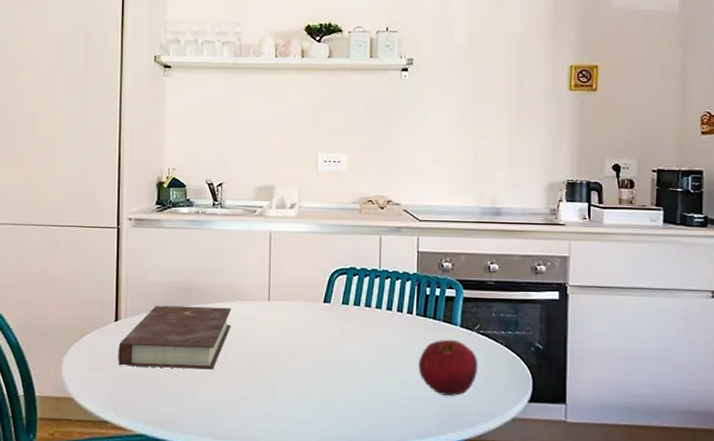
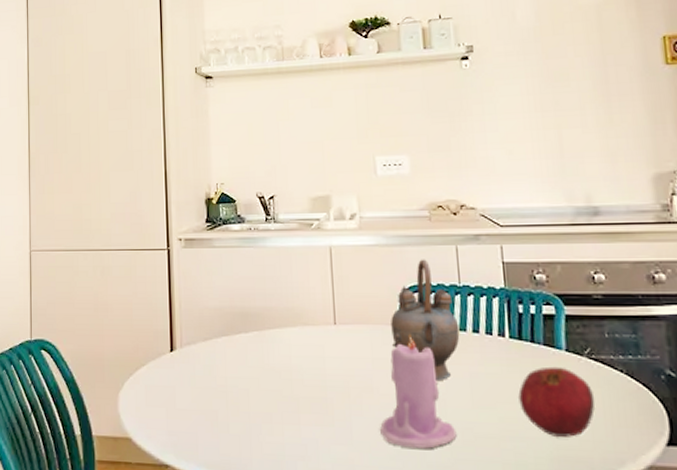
book: present [118,305,232,370] -> none [175,332,296,406]
candle: none [301,309,365,406] -> present [380,333,457,449]
teapot: none [318,246,376,351] -> present [391,259,460,382]

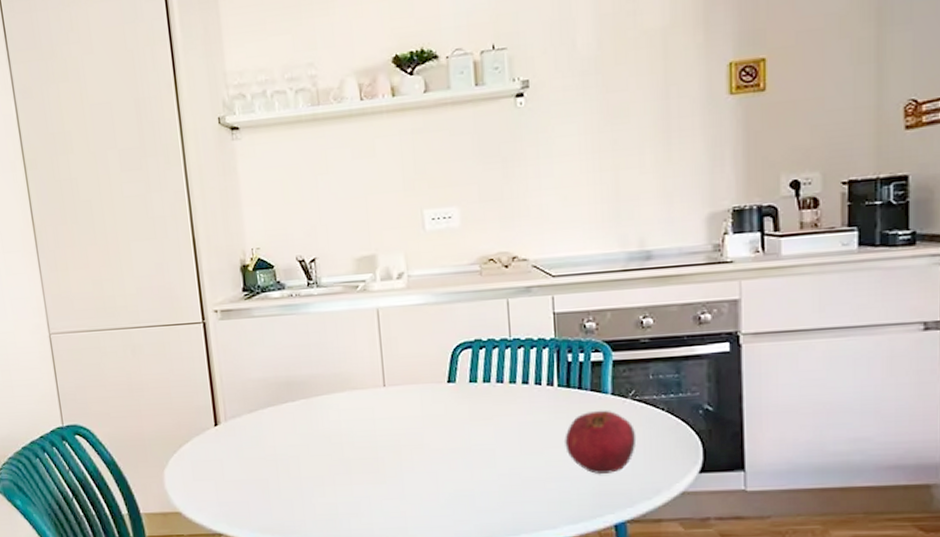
candle: present [380,333,457,449] -> none [431,389,505,496]
teapot: present [391,259,460,382] -> none [441,315,510,433]

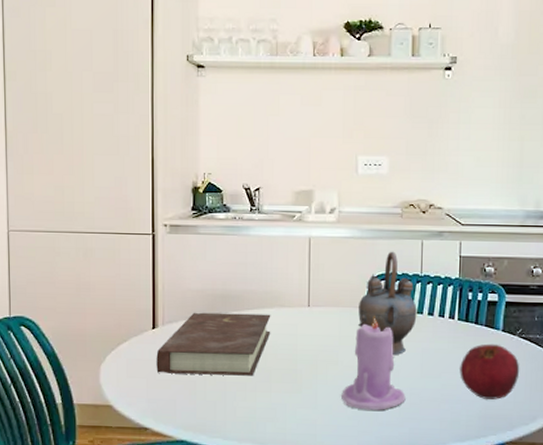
book: none [222,399,345,474] -> present [156,312,271,376]
candle: none [431,389,505,496] -> present [341,315,406,410]
teapot: none [441,315,510,433] -> present [358,251,417,356]

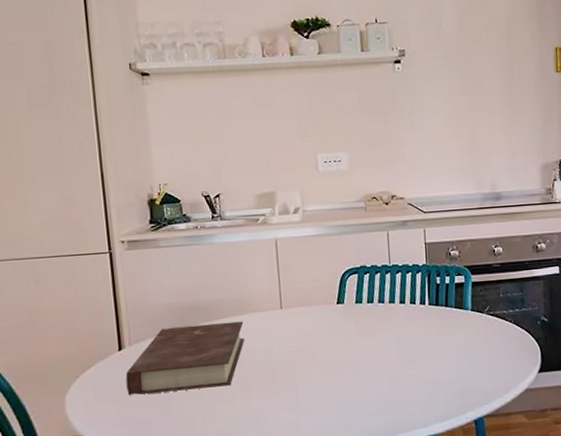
candle: present [341,315,406,410] -> none [322,309,386,404]
teapot: present [358,251,417,356] -> none [331,245,389,347]
fruit: present [460,343,520,400] -> none [434,323,491,379]

